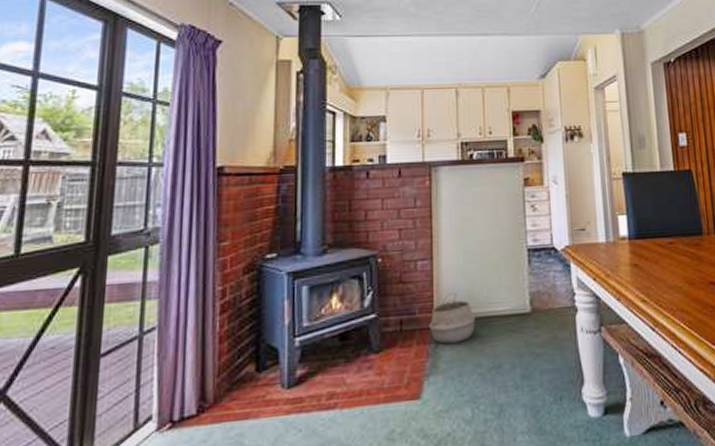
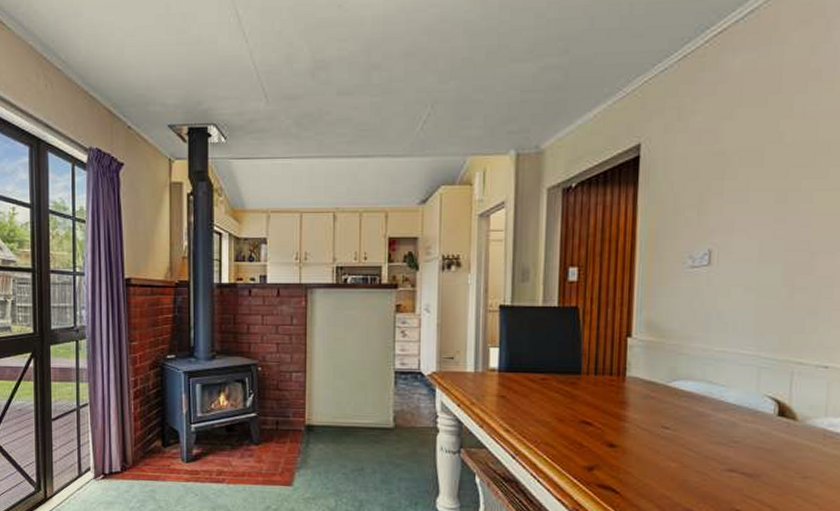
woven basket: present [428,293,476,344] -> none [300,403,343,445]

